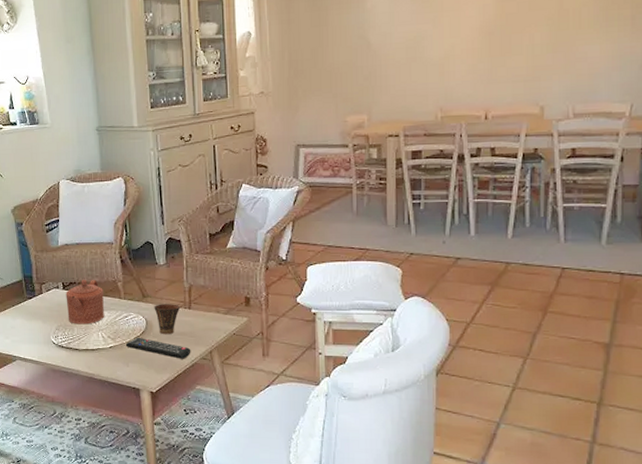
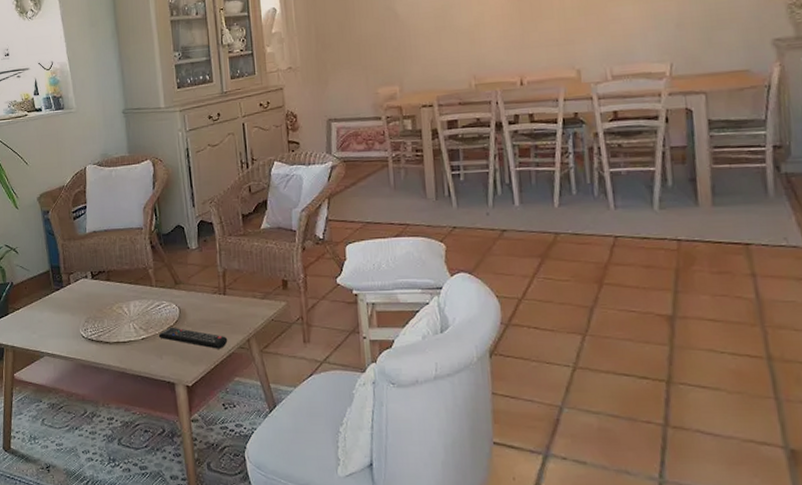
teapot: present [66,279,104,325] -> none [95,267,135,316]
cup: present [154,304,181,335] -> none [187,290,215,324]

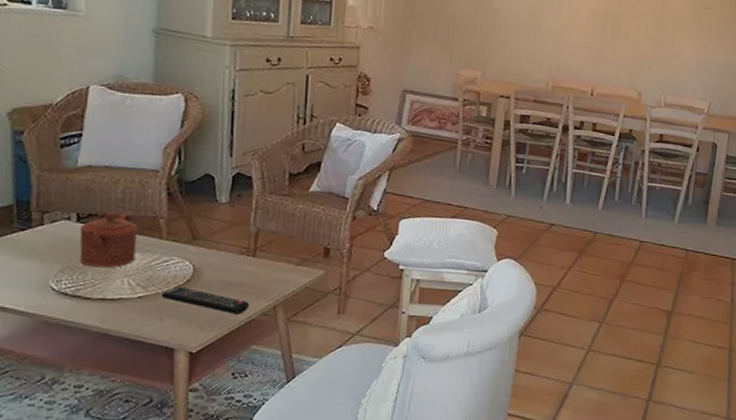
teapot: none [95,267,135,316] -> present [79,211,138,268]

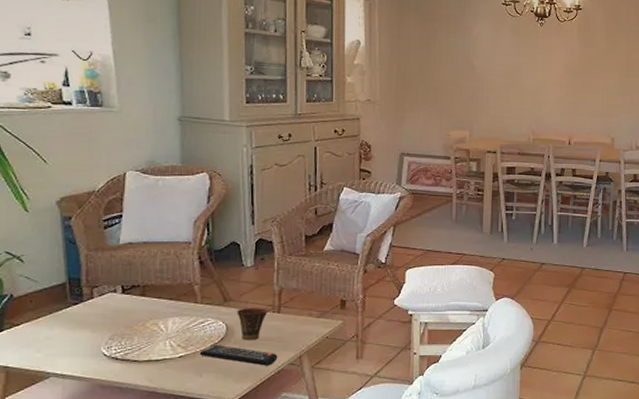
teapot: present [79,211,138,268] -> none [125,282,175,333]
cup: none [206,248,242,286] -> present [237,308,268,341]

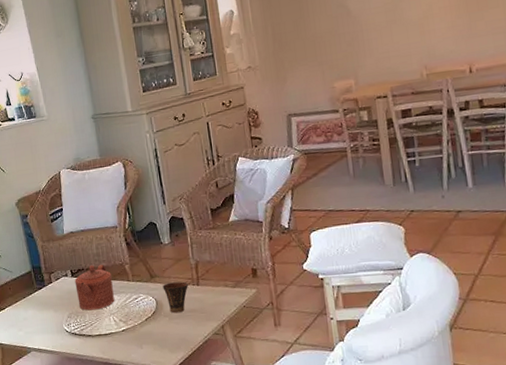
teapot: none [125,282,175,333] -> present [75,265,114,311]
remote control: present [199,344,278,366] -> none [137,318,203,337]

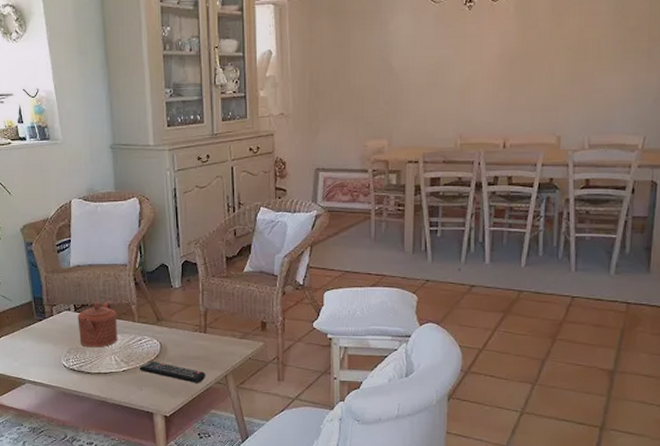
remote control: none [137,318,203,337] -> present [139,361,206,383]
cup: present [162,281,189,314] -> none [168,327,196,359]

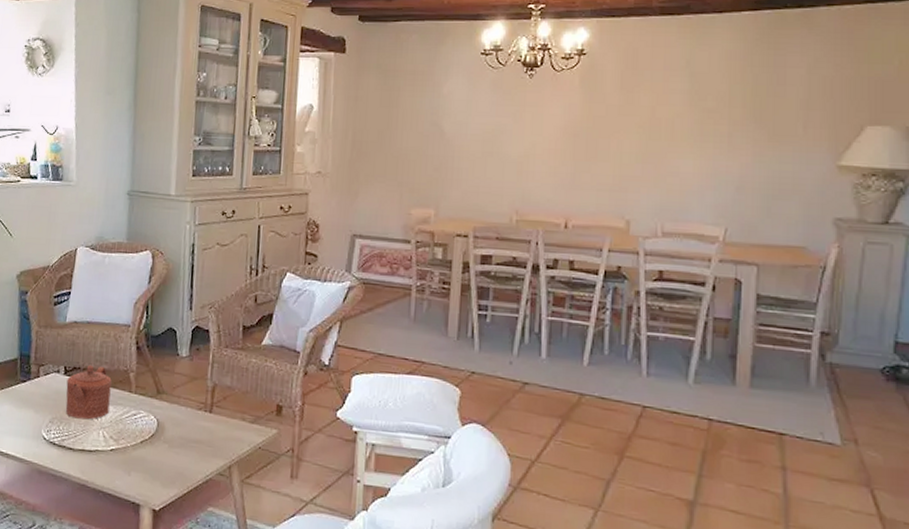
remote control: present [139,361,206,383] -> none [129,440,207,473]

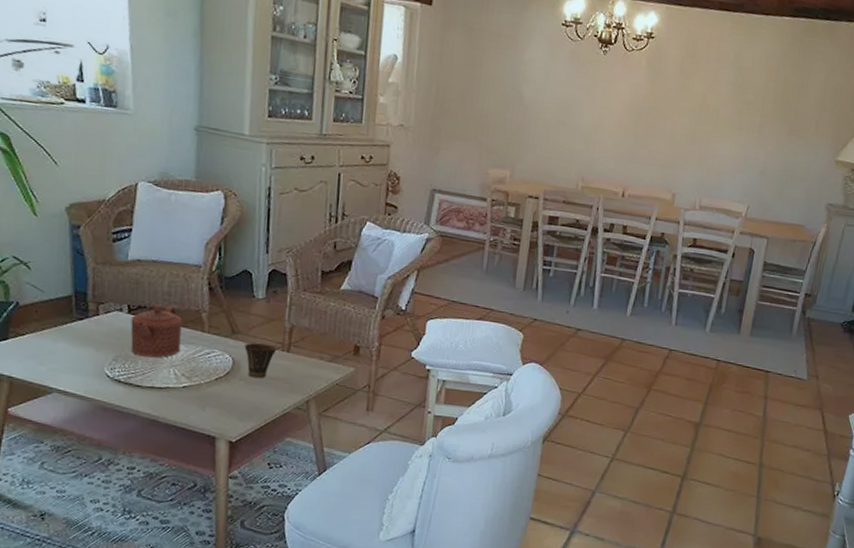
cup: none [168,403,200,442] -> present [244,342,278,379]

